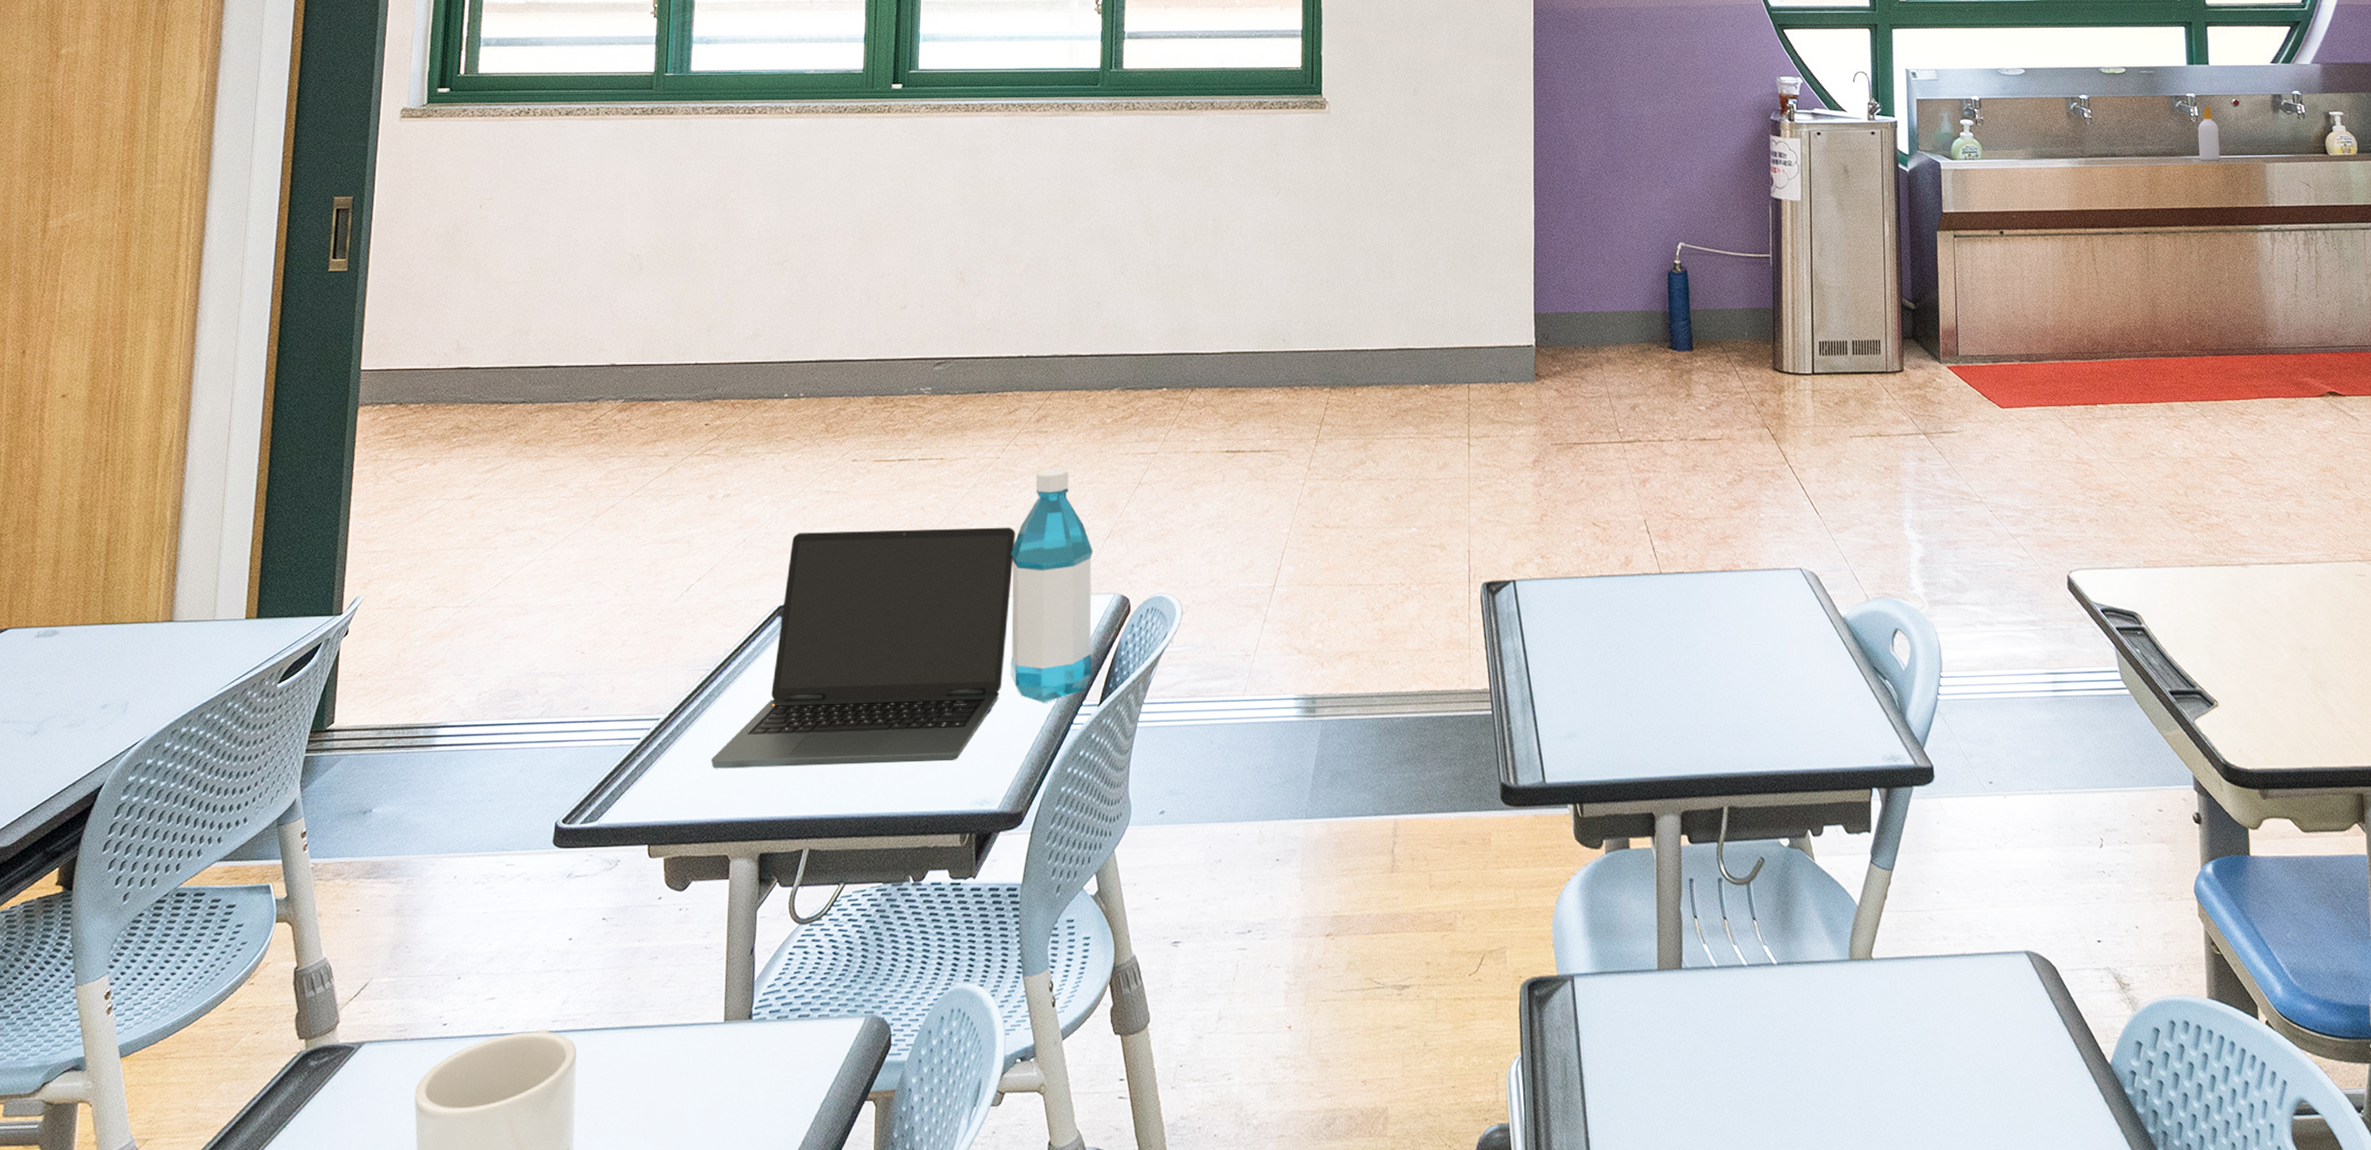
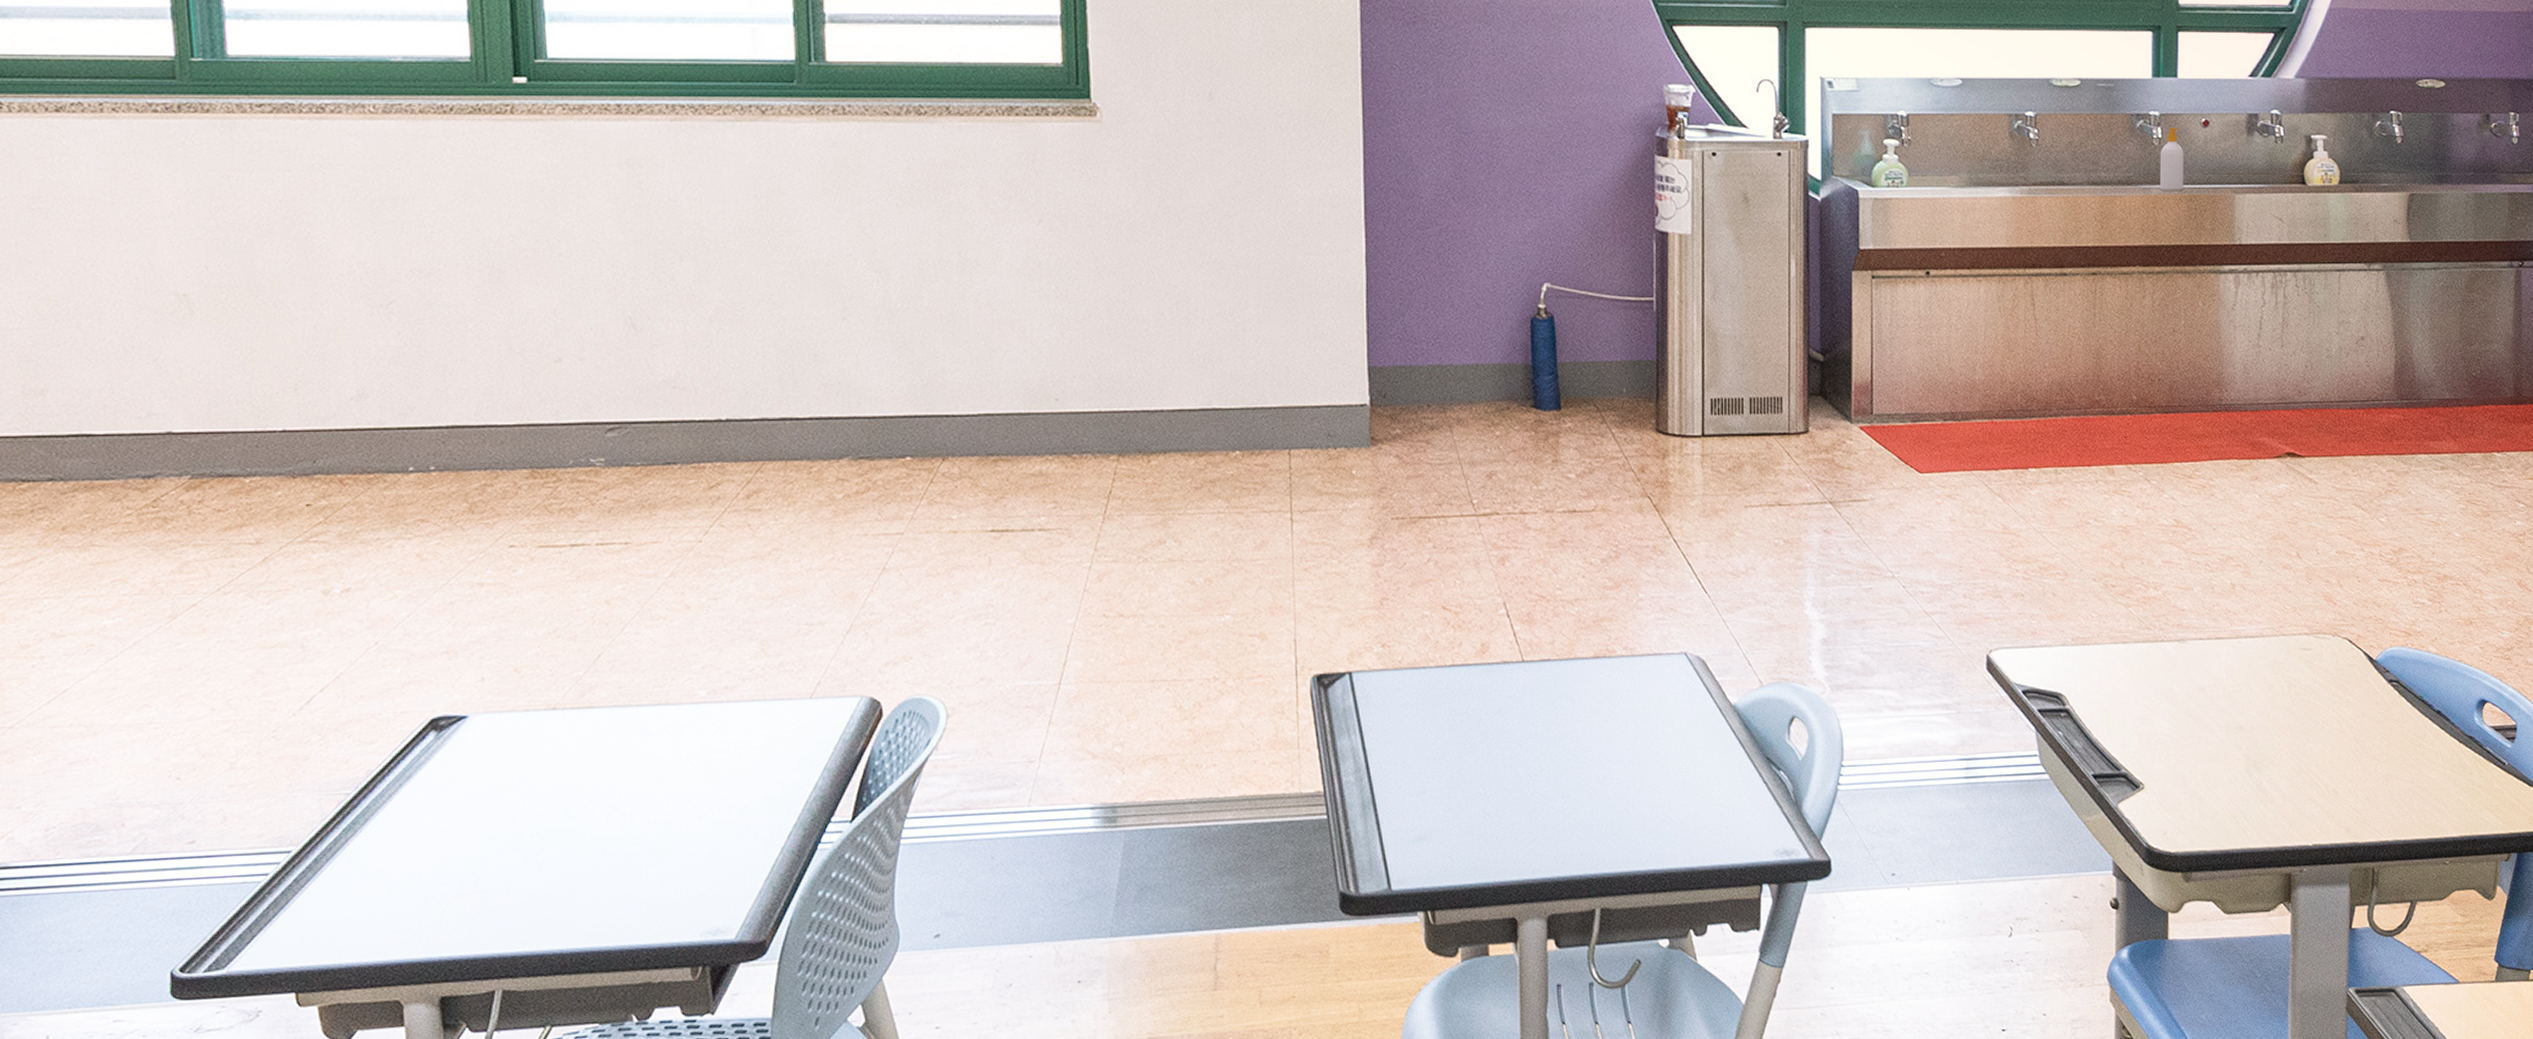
laptop: present [710,527,1016,769] -> none [363,622,732,906]
water bottle: present [1010,467,1093,704] -> none [726,552,841,822]

